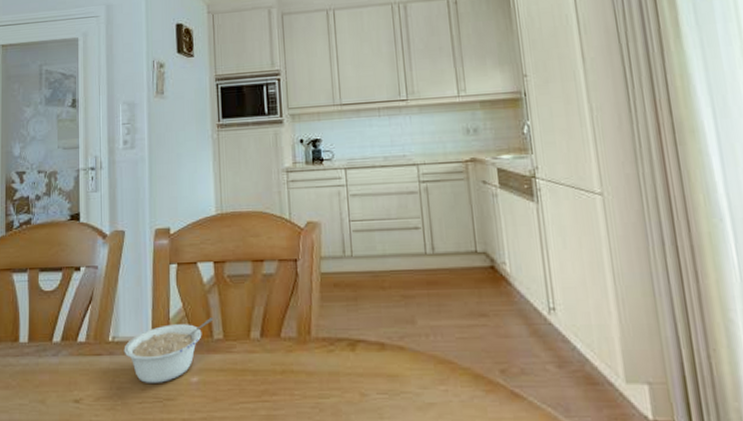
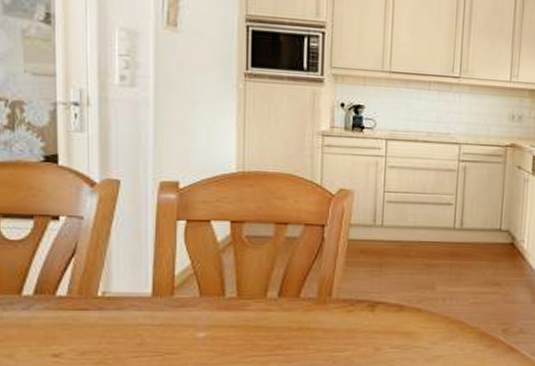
legume: present [124,318,214,383] -> none [116,277,227,338]

